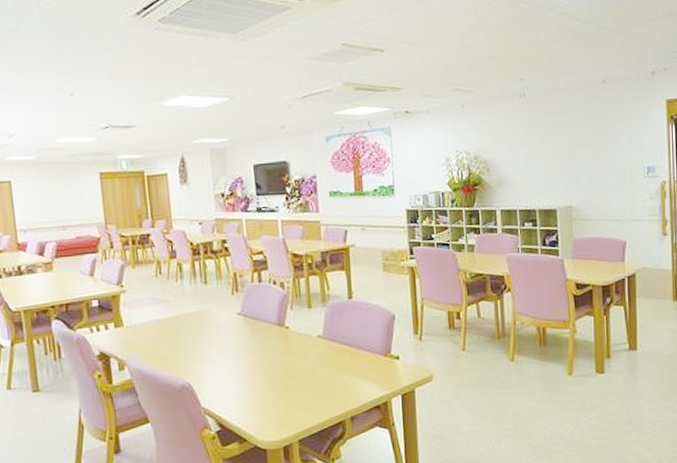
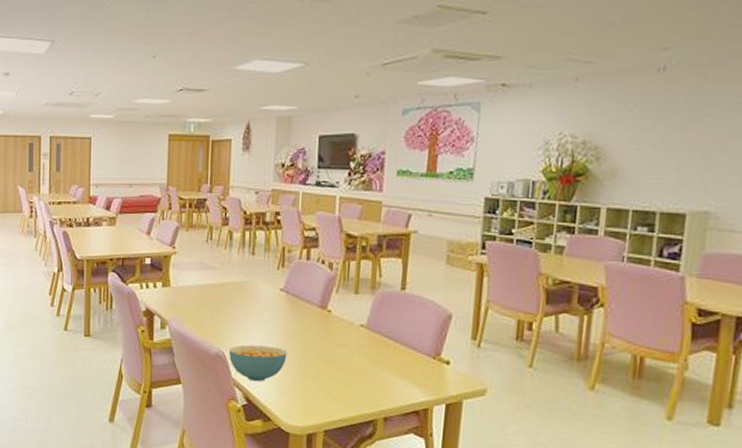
cereal bowl: none [195,369,254,407] -> present [229,345,288,382]

